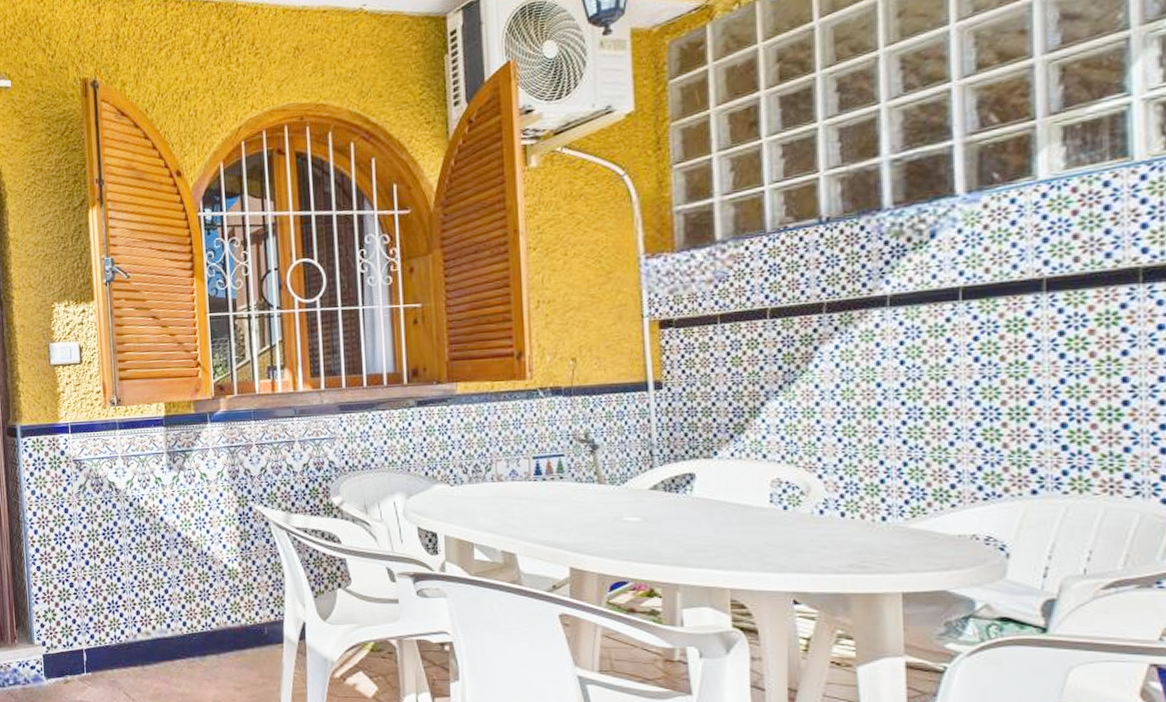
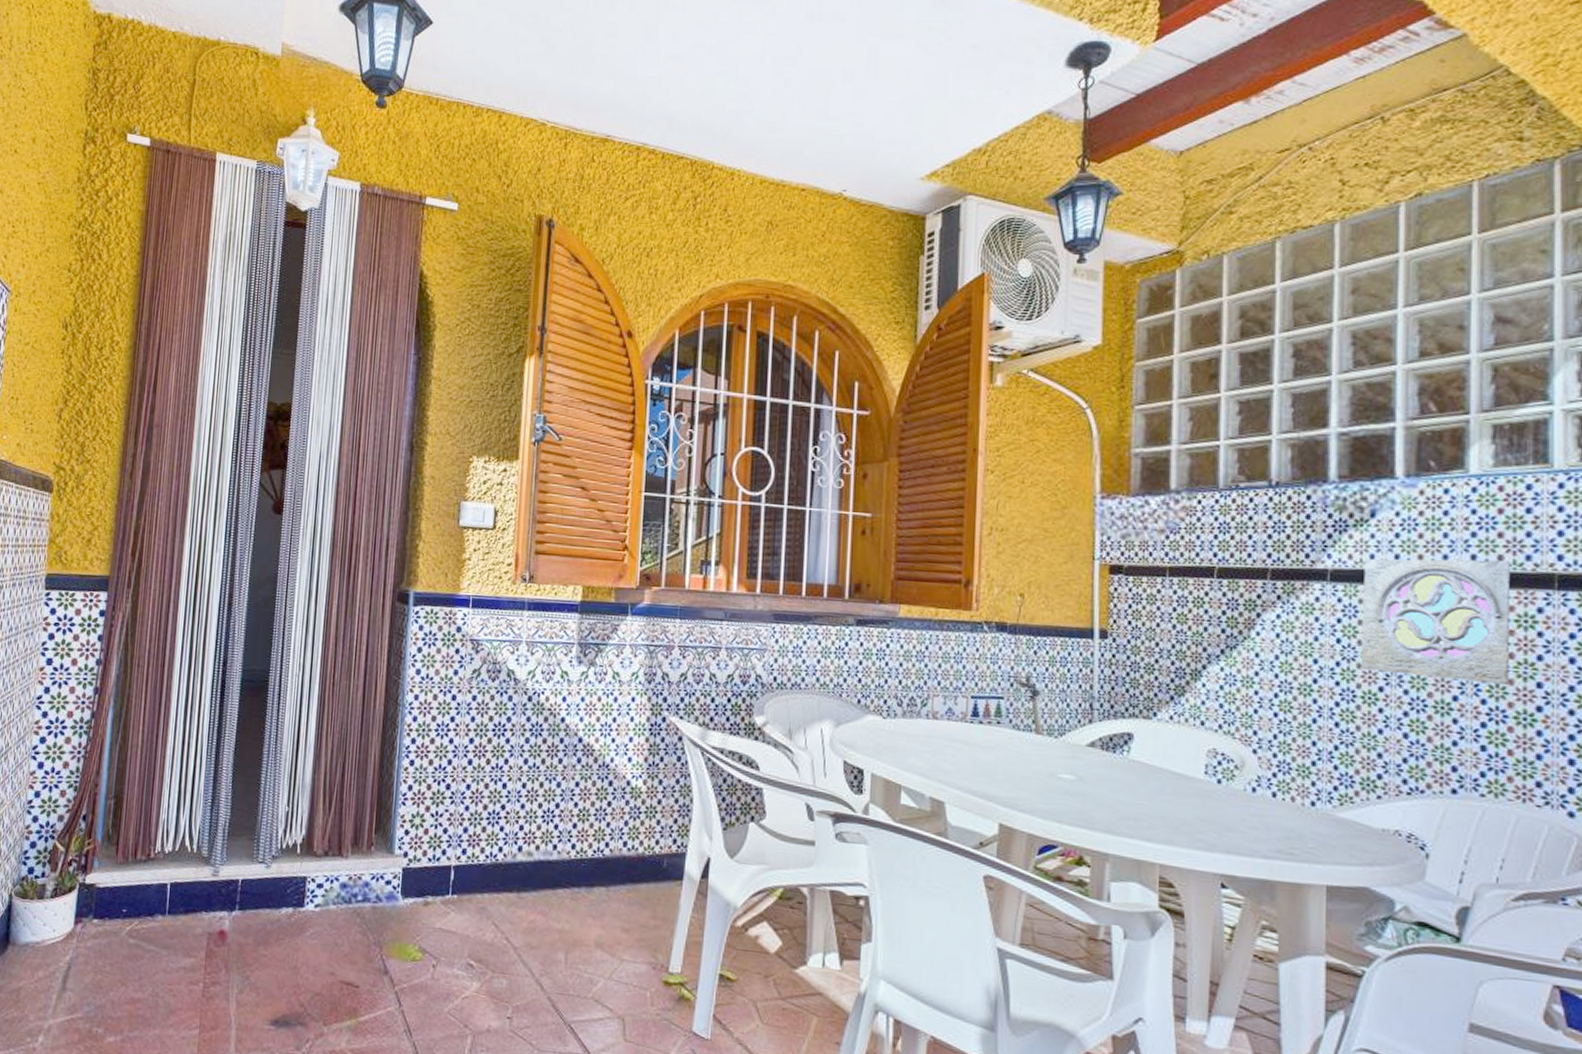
wall ornament: none [926,260,1090,388] -> present [1360,558,1511,686]

